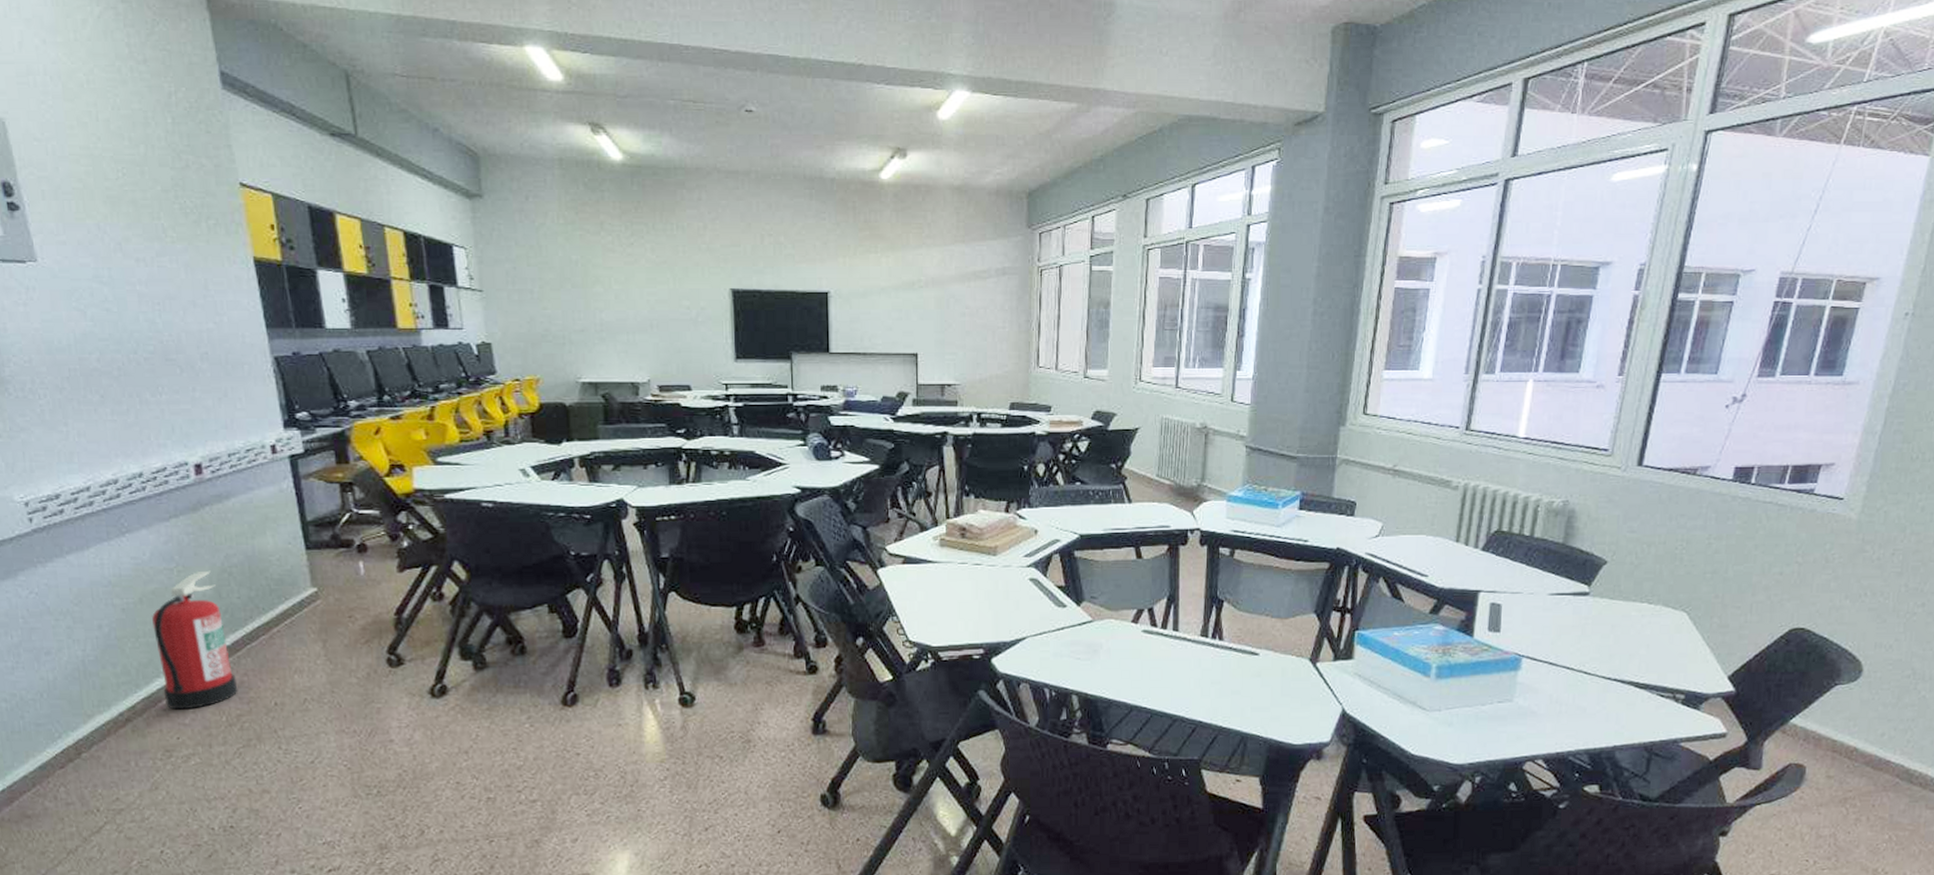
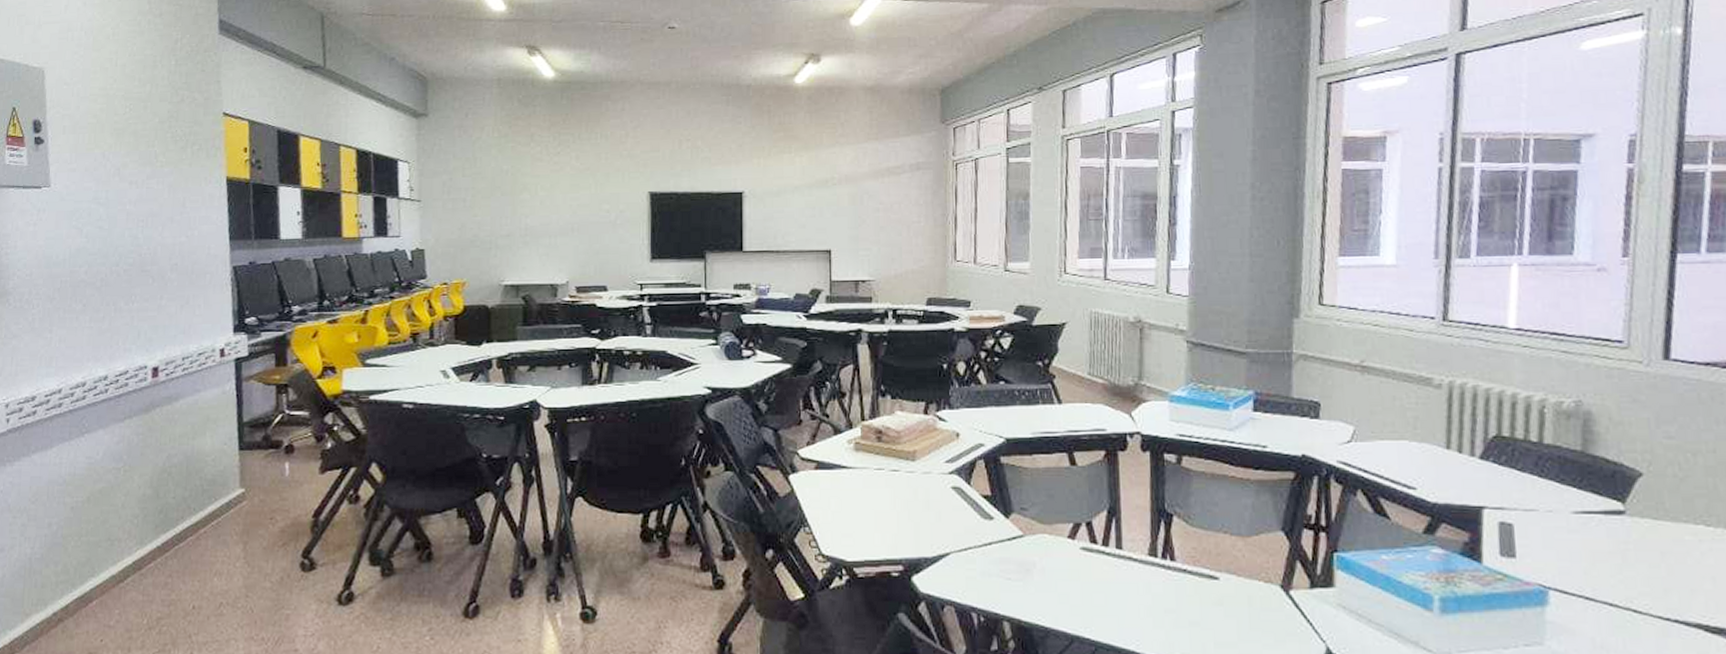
fire extinguisher: present [152,570,238,710] -> none [95,470,162,611]

